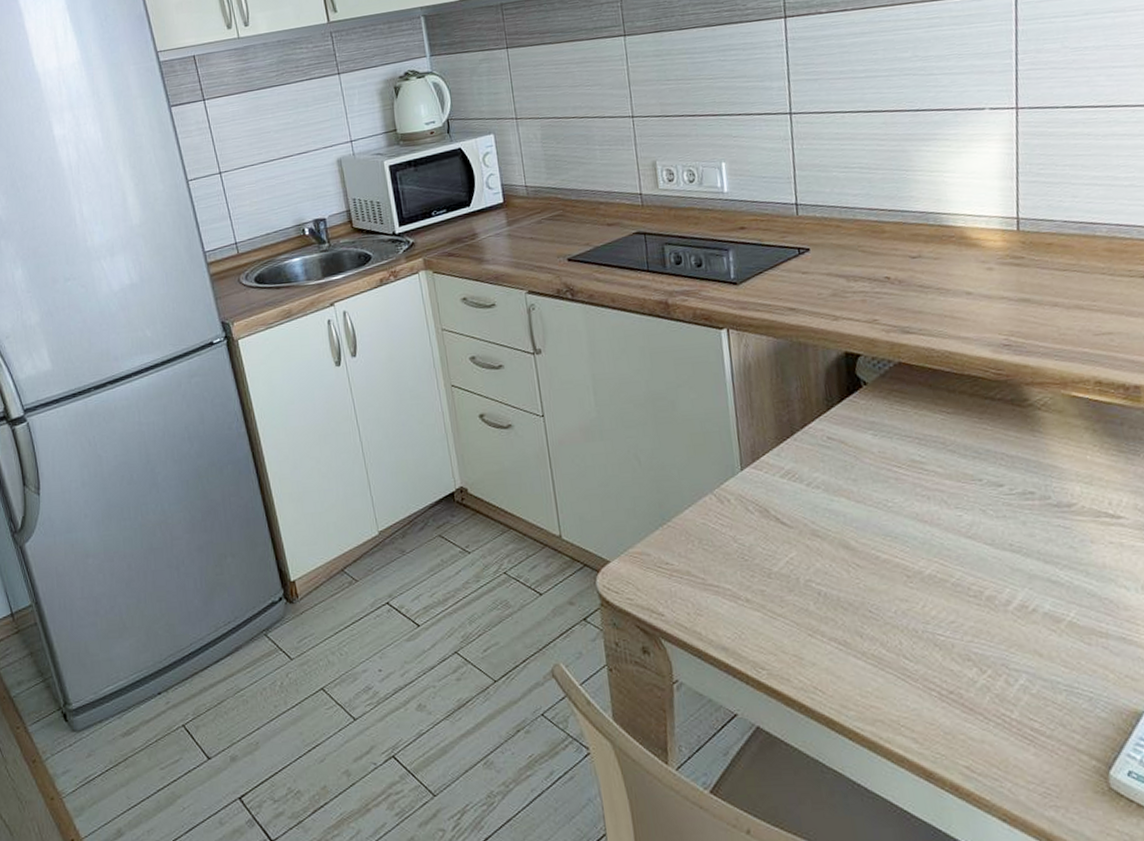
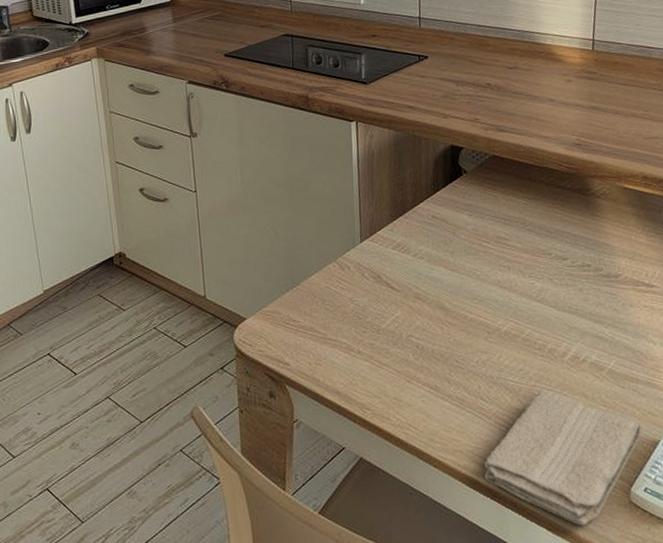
washcloth: none [913,646,1118,817] -> present [483,390,641,526]

